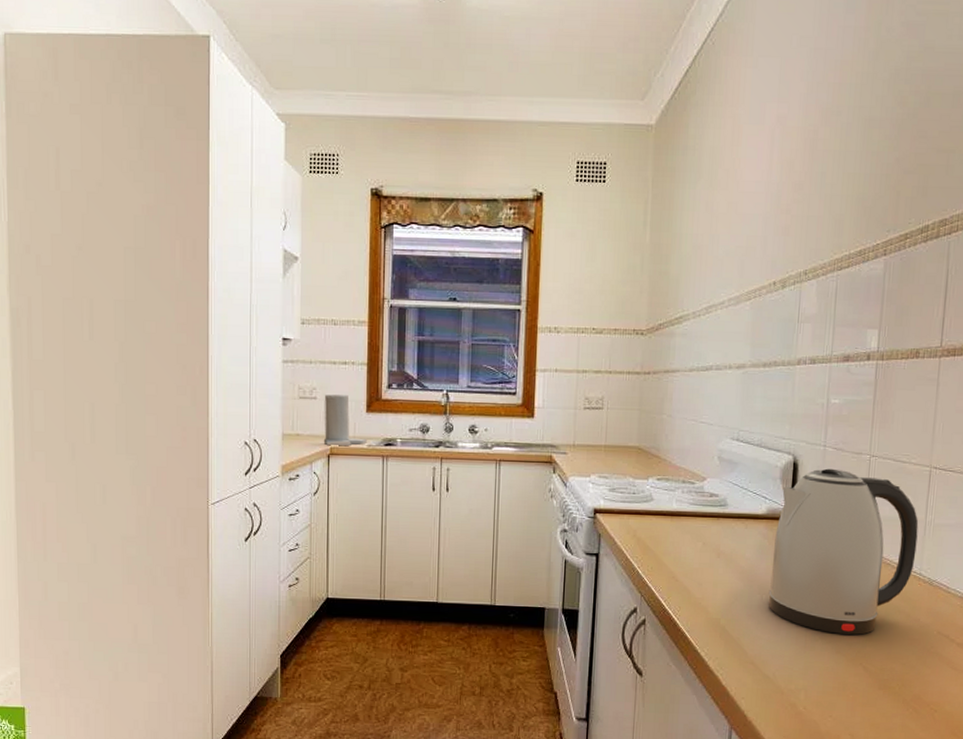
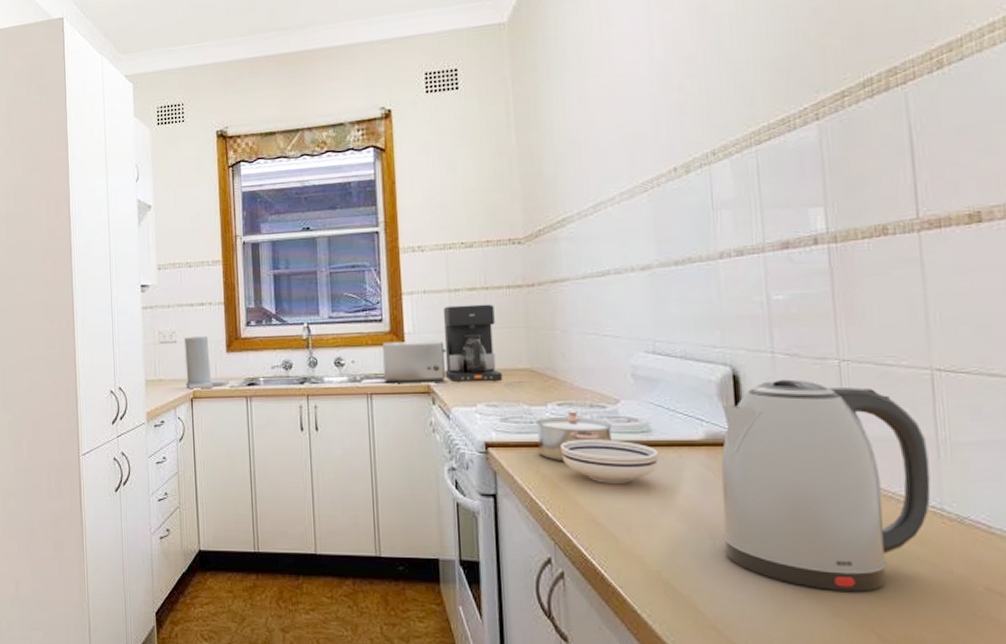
toaster: none [512,414,570,455] -> present [381,340,446,385]
coffee maker: none [566,385,615,457] -> present [443,304,503,383]
cooking pot: none [637,484,698,528] -> present [535,410,612,462]
bowl: none [654,509,730,548] -> present [559,439,658,483]

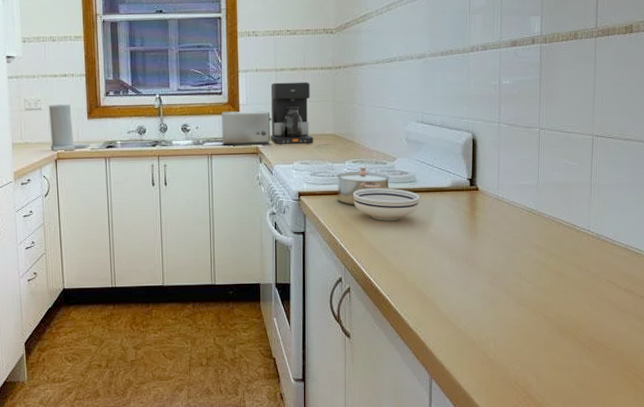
kettle: present [721,379,931,592] -> none [457,142,585,288]

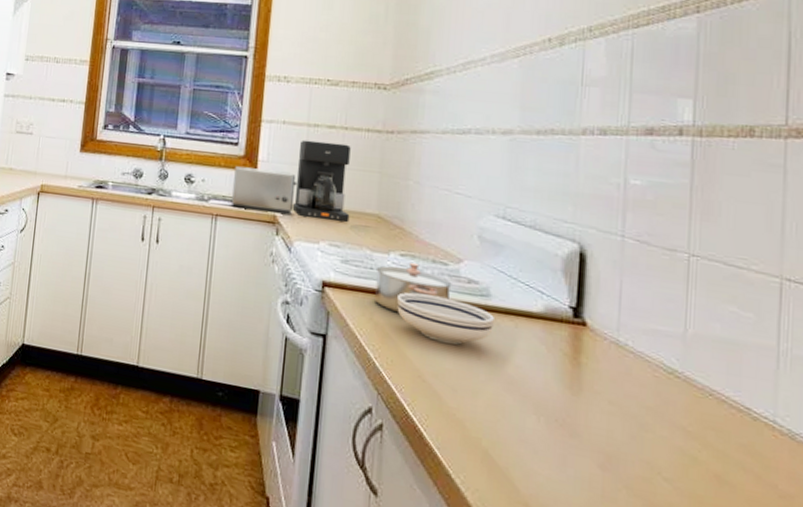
paper towel: present [49,103,91,152] -> none [35,130,79,186]

